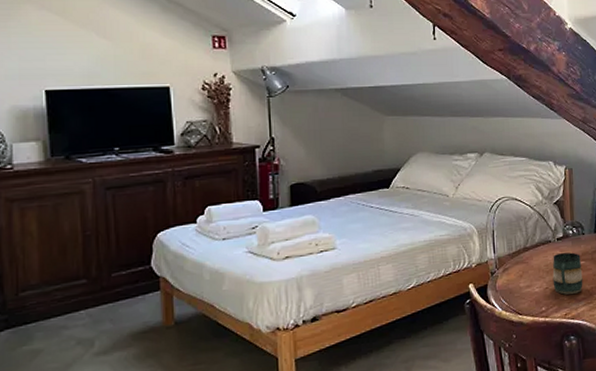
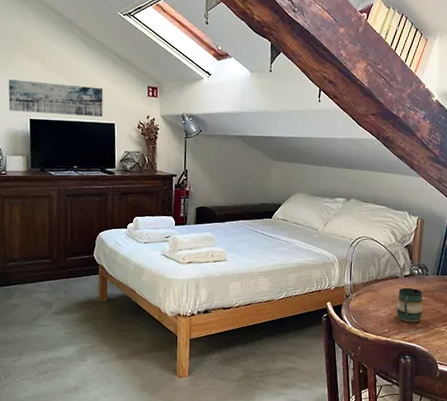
wall art: none [9,39,152,82] -> present [8,79,104,118]

